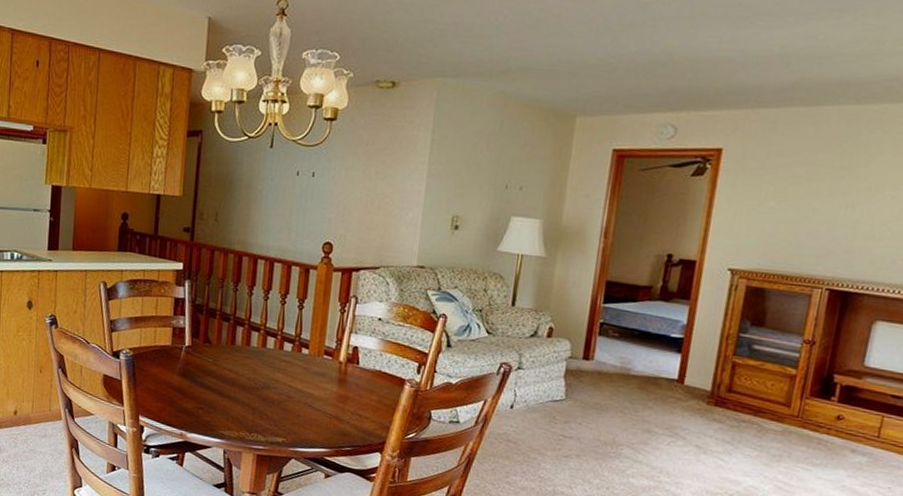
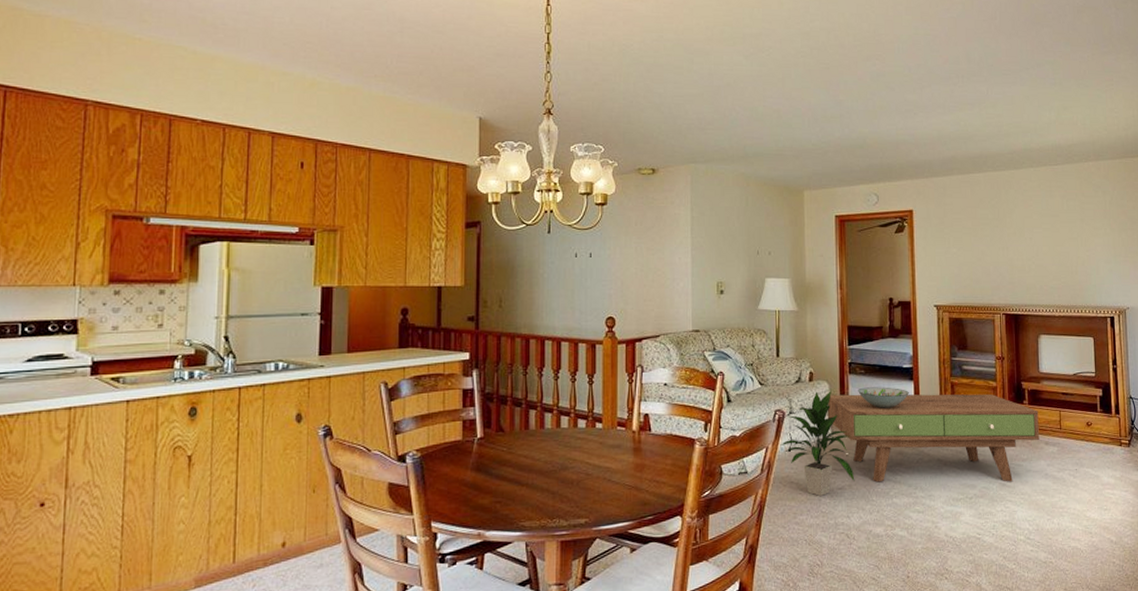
indoor plant: none [501,349,588,461] -> present [780,391,855,496]
coffee table: none [564,355,851,487] -> present [828,394,1039,483]
decorative bowl: none [606,352,673,380] -> present [858,387,909,408]

